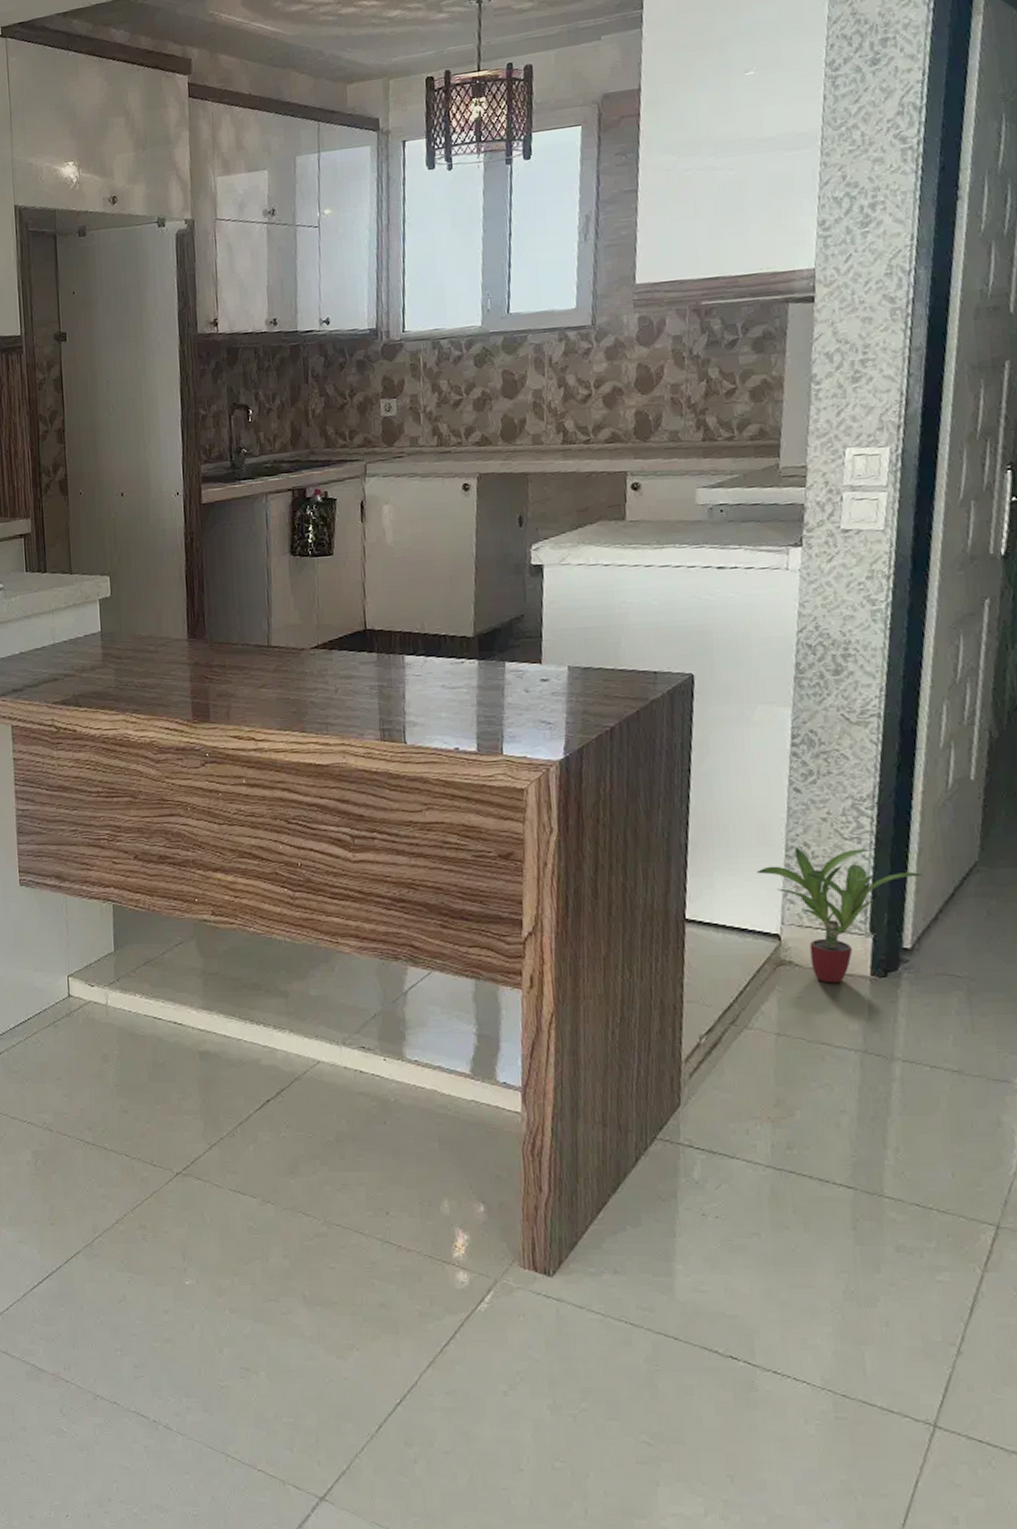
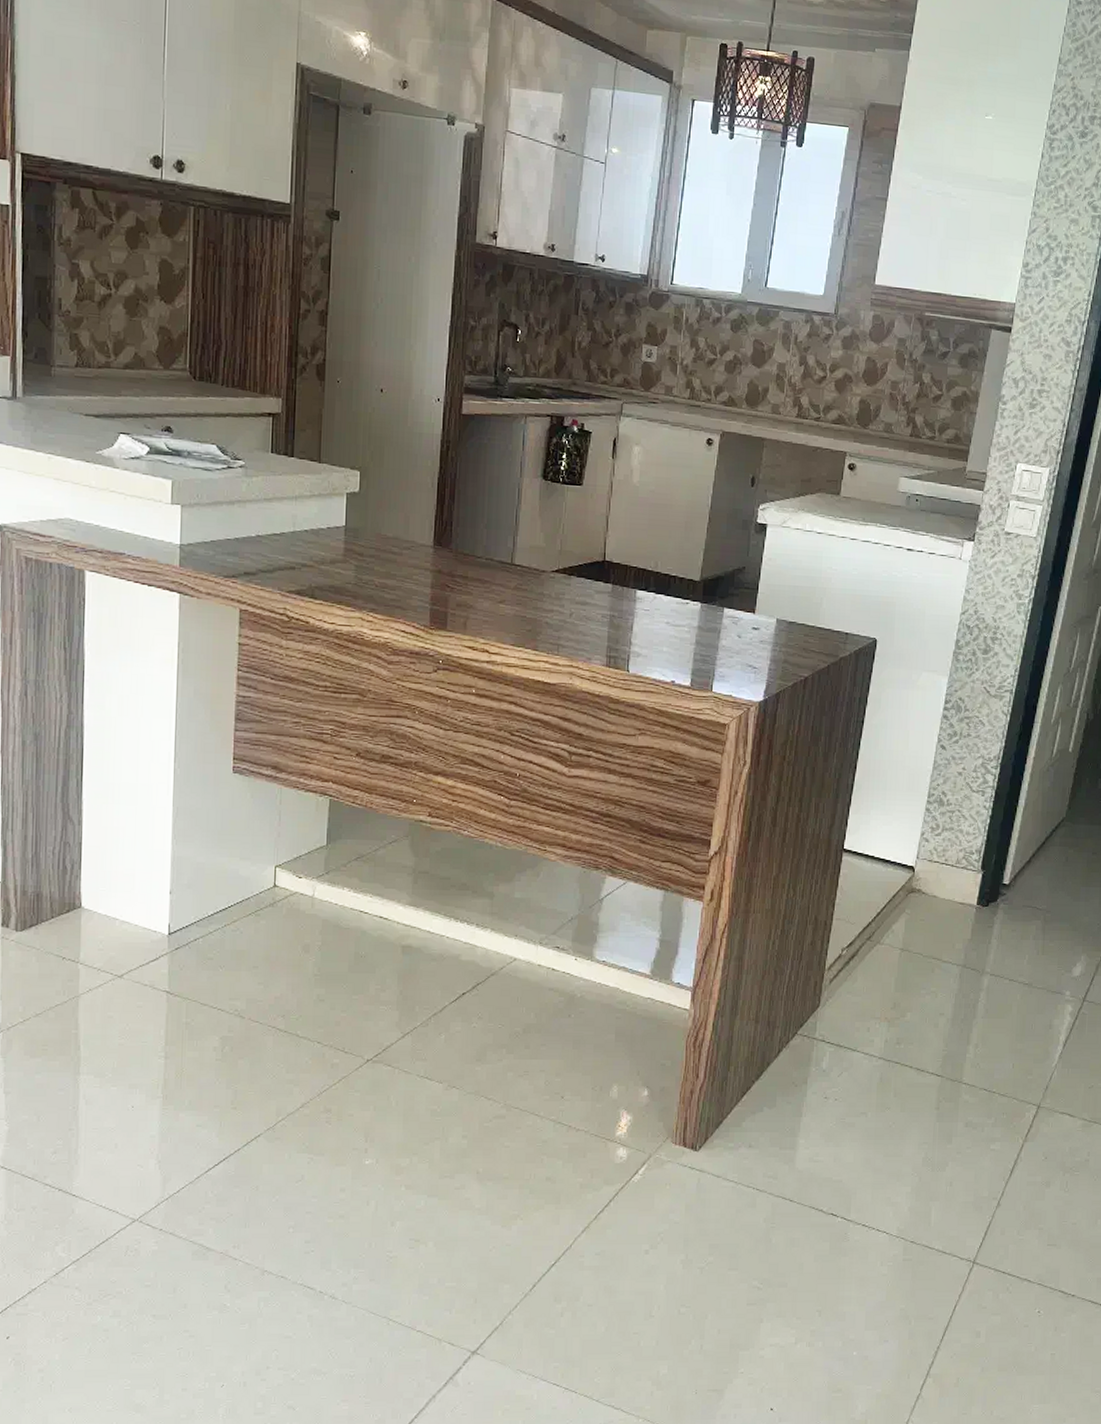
potted plant: present [757,847,924,983] -> none [904,795,1026,910]

